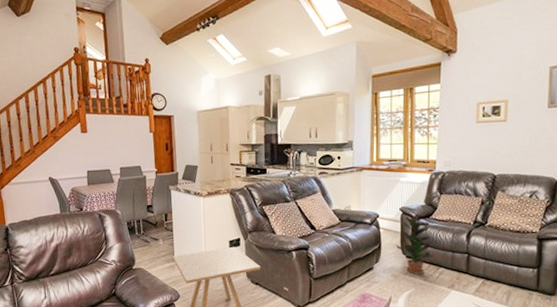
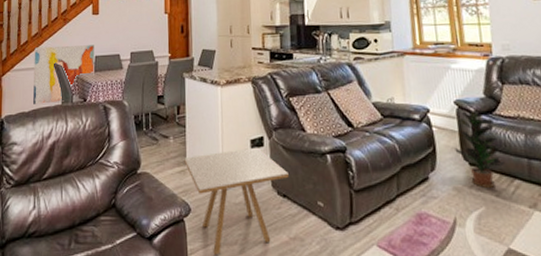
wall art: none [29,161,88,214] -> present [33,45,94,104]

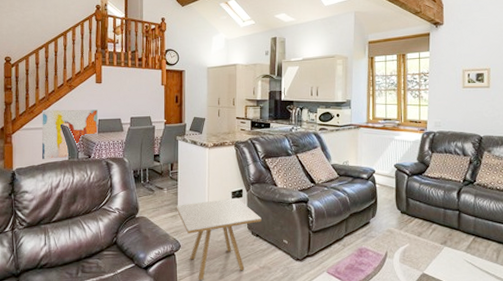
potted plant: present [455,111,504,189] -> none [391,172,427,231]

